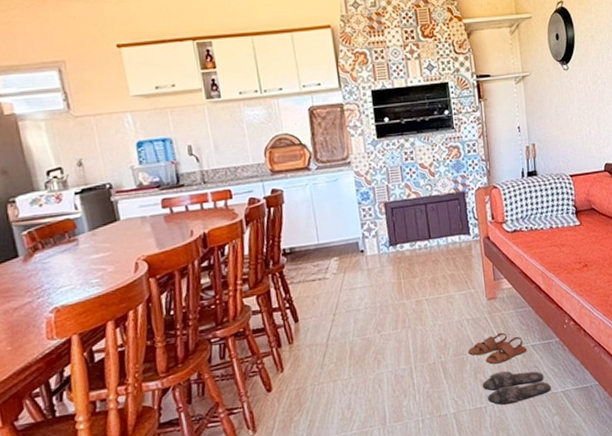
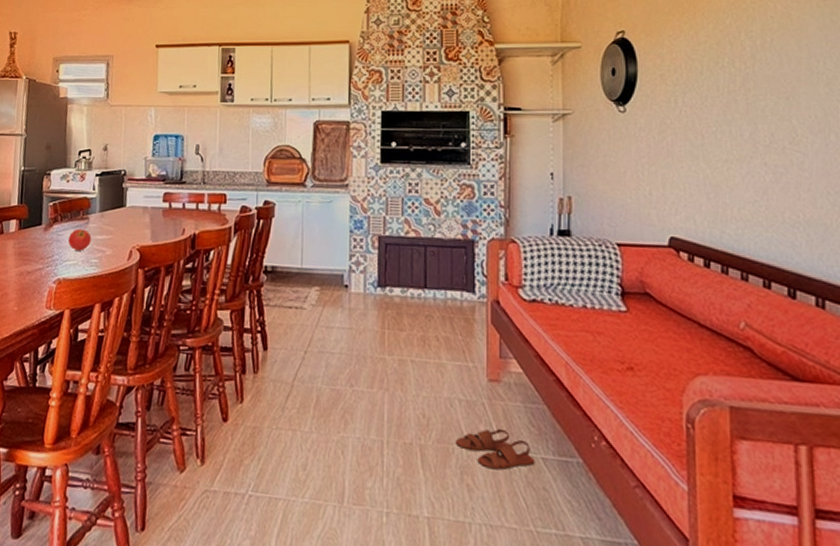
fruit: none [56,251,86,275] -> present [68,229,92,251]
slippers: present [483,371,551,405] -> none [470,480,565,533]

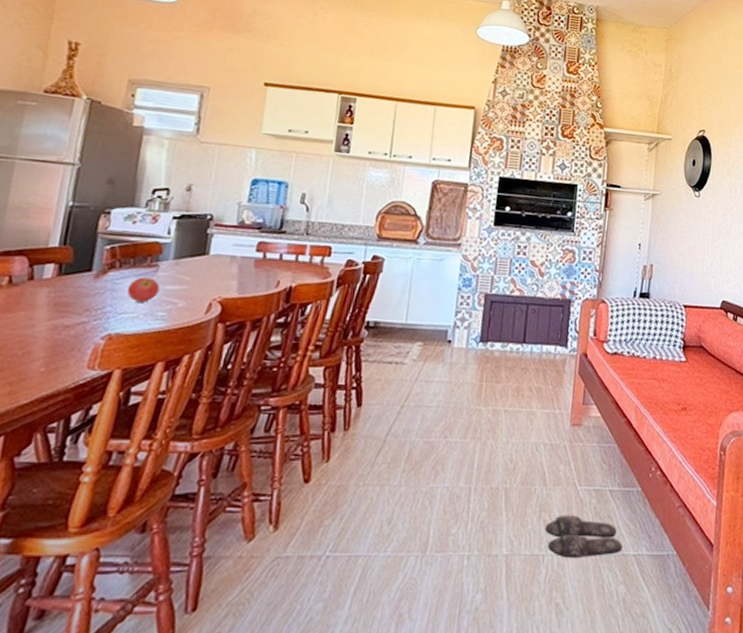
sandal: present [456,428,535,470] -> none [538,467,604,504]
slippers: none [470,480,565,533] -> present [546,515,622,557]

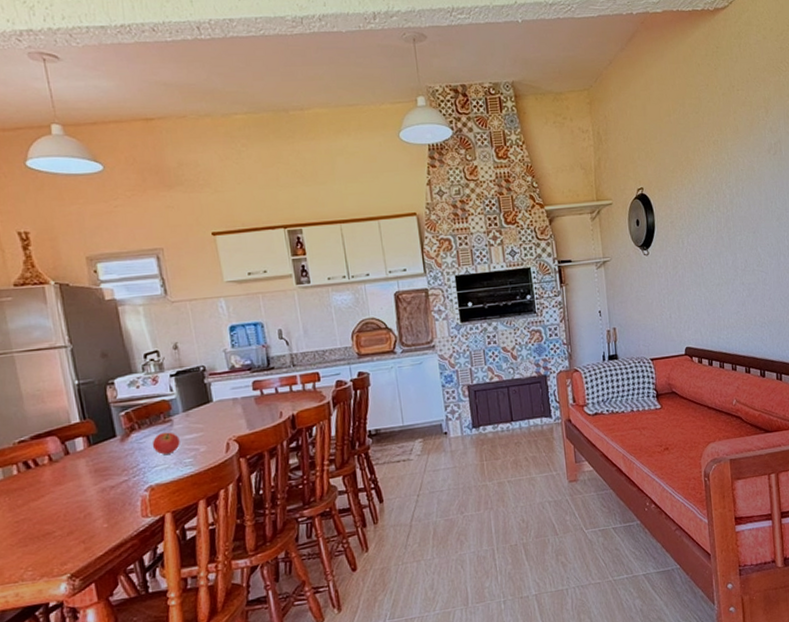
slippers: present [546,515,622,557] -> none [564,553,633,587]

